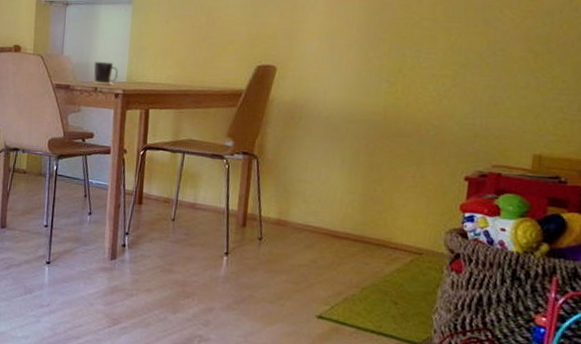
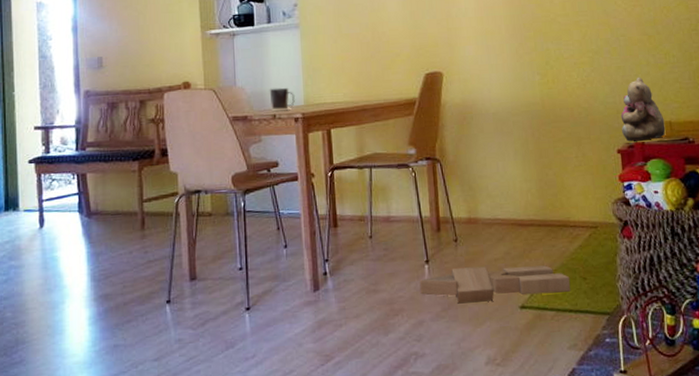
toy blocks: none [214,265,379,313] -> present [419,265,571,304]
teddy bear: none [475,99,533,172] -> present [620,77,666,142]

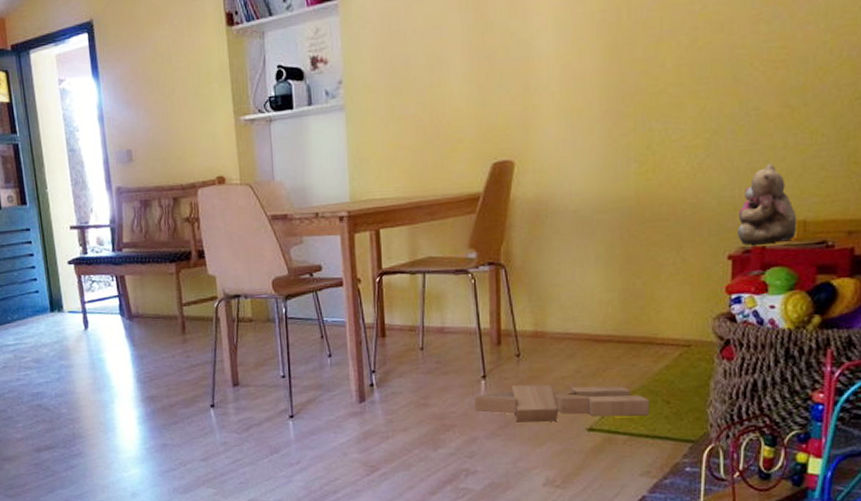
mug: present [269,87,295,112] -> none [311,181,340,210]

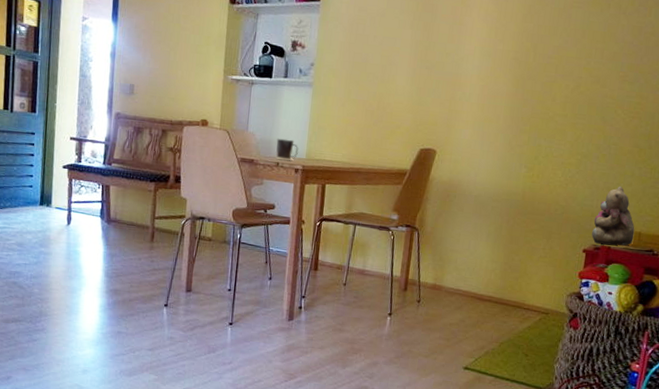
mug: none [311,181,340,210] -> present [276,138,298,161]
toy blocks: present [474,384,650,422] -> none [379,325,514,363]

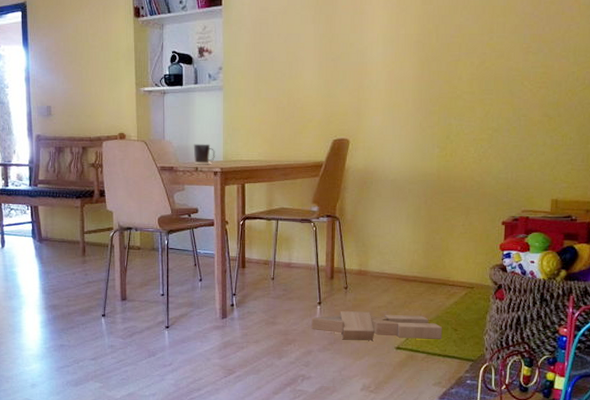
toy blocks: none [379,325,514,363] -> present [311,311,443,340]
teddy bear: present [592,186,635,246] -> none [509,156,551,215]

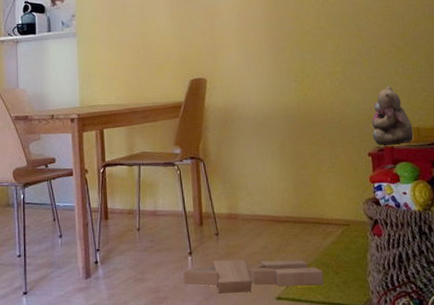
mug: present [193,144,215,165] -> none [48,90,71,112]
teddy bear: none [509,156,551,215] -> present [371,85,414,146]

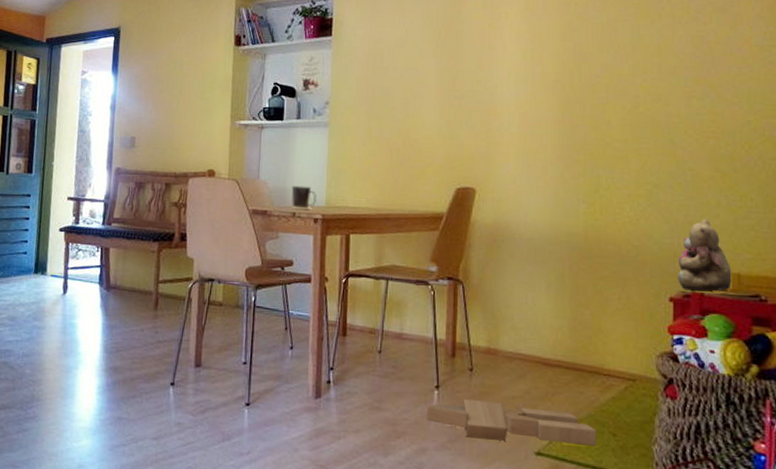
mug: none [48,90,71,112] -> present [291,185,317,210]

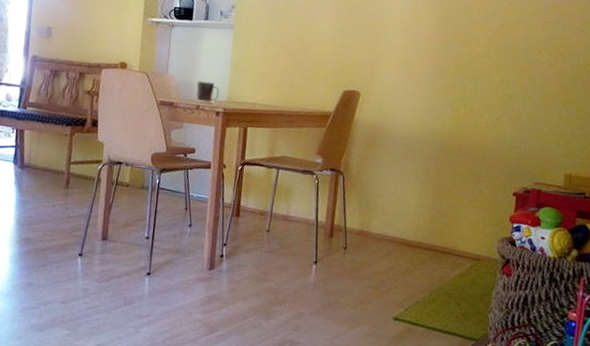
toy blocks: present [426,399,597,446] -> none [304,273,445,313]
teddy bear: present [678,218,732,291] -> none [521,127,565,189]

